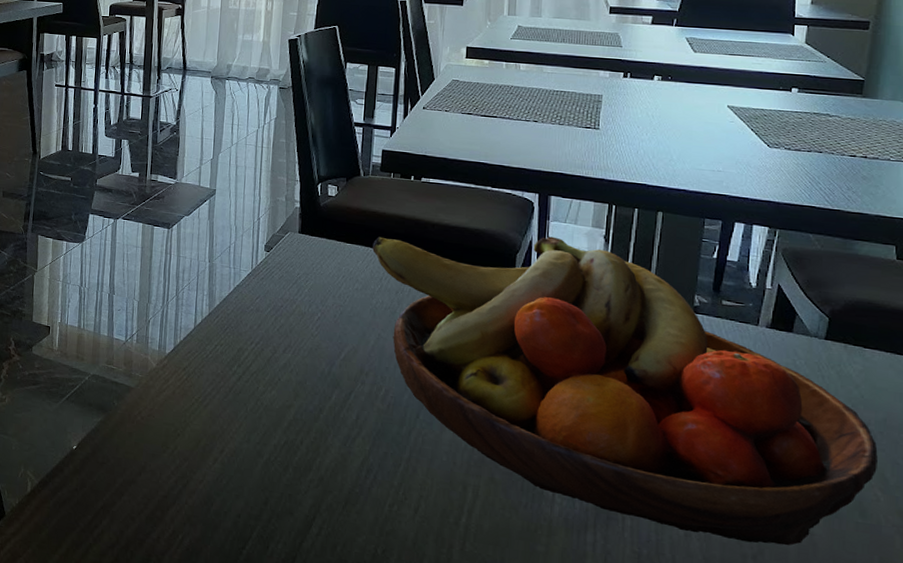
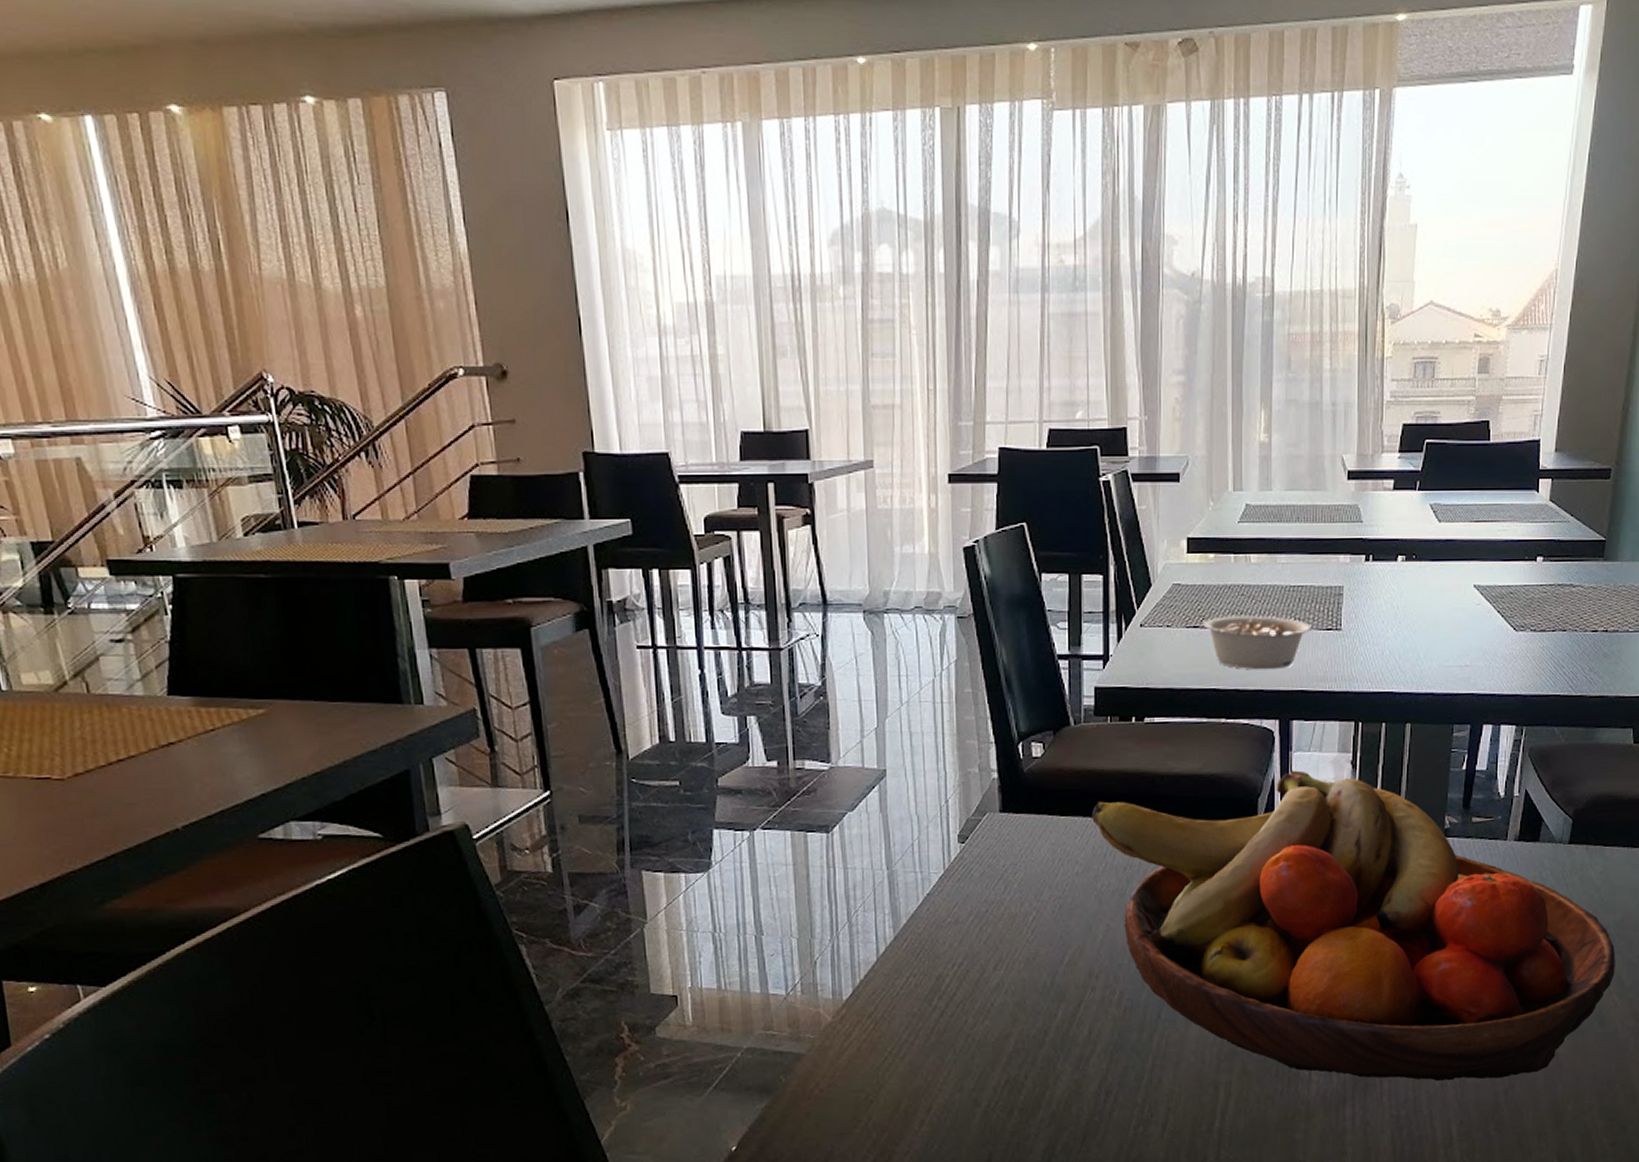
legume: none [475,108,572,154] -> present [1202,615,1311,670]

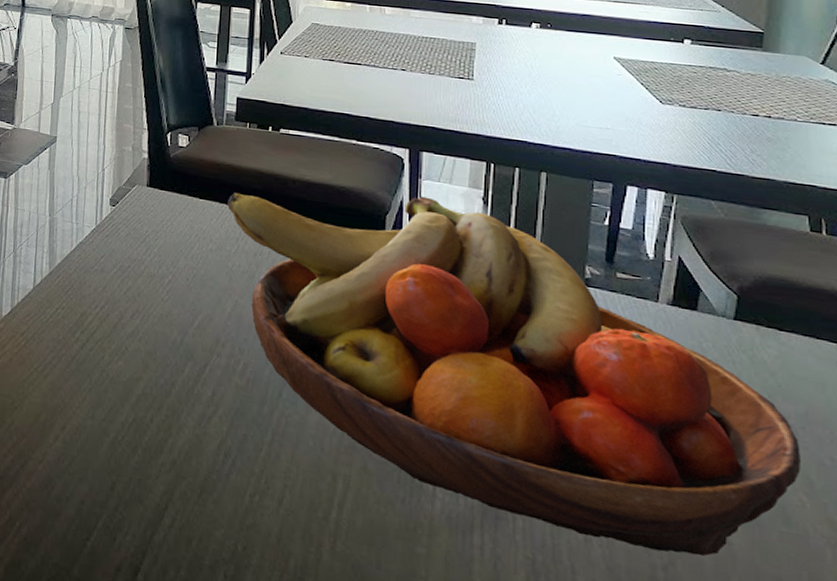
legume: present [1202,615,1311,670] -> none [338,55,443,106]

